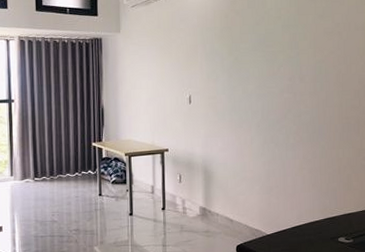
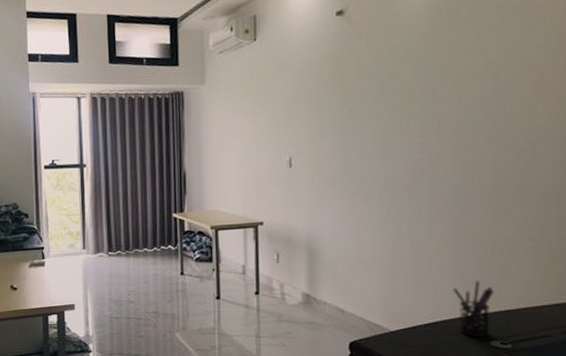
pen holder: none [311,192,340,236] -> present [452,281,494,337]

